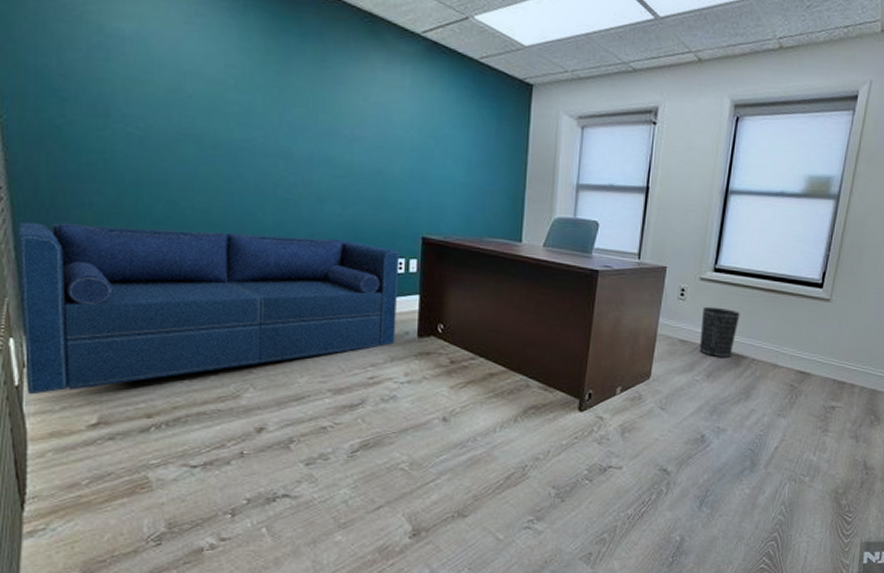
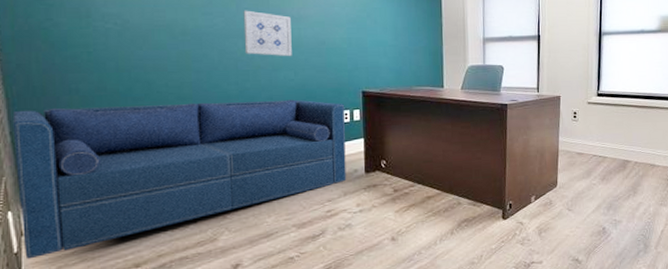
wall art: none [285,124,343,185] -> present [243,10,292,56]
wastebasket: present [699,306,740,357] -> none [592,124,622,163]

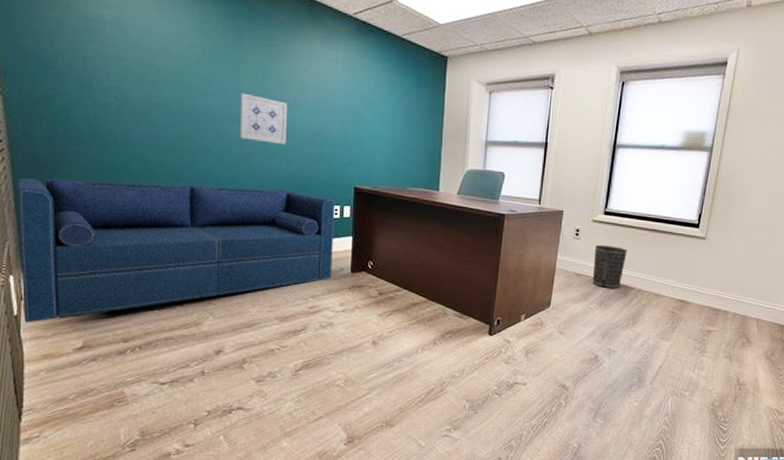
wastebasket: none [592,124,622,163] -> present [592,244,627,288]

